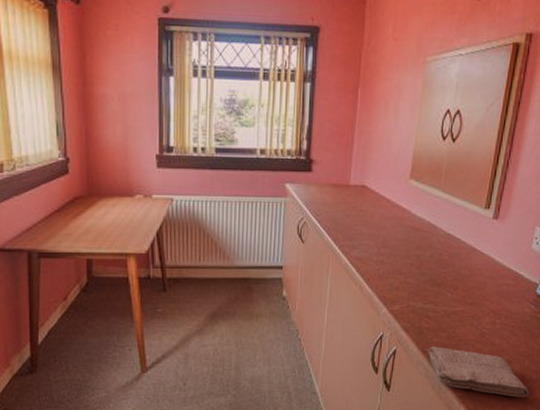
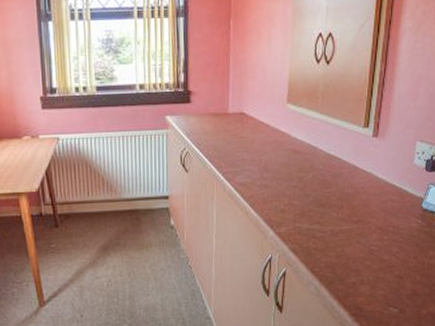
washcloth: present [427,346,529,398] -> none [317,266,423,313]

